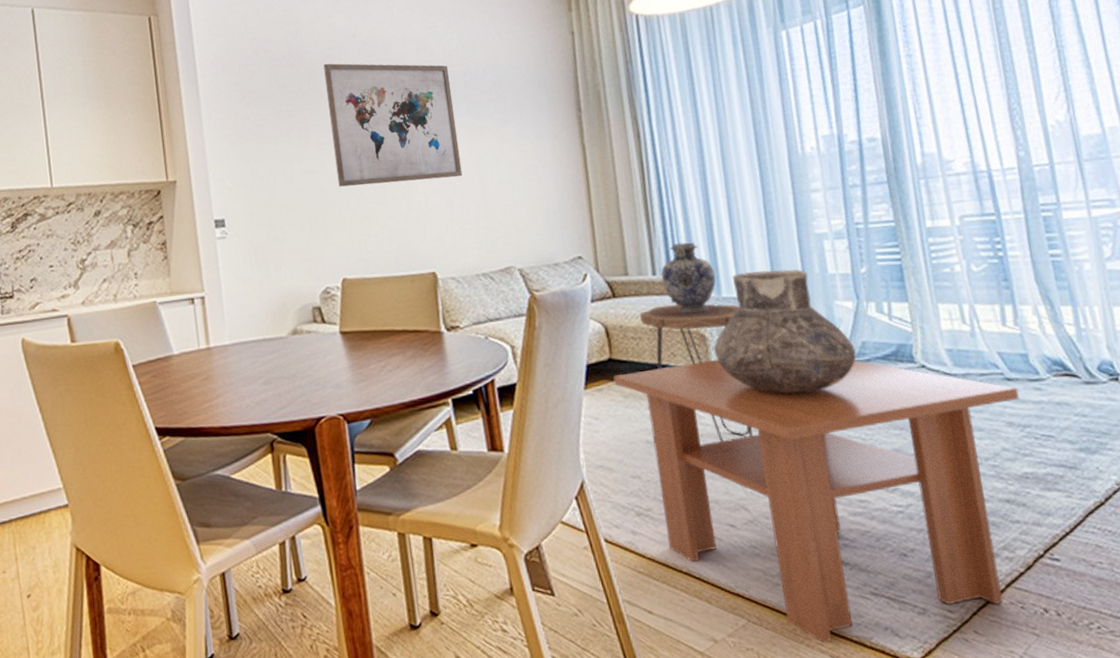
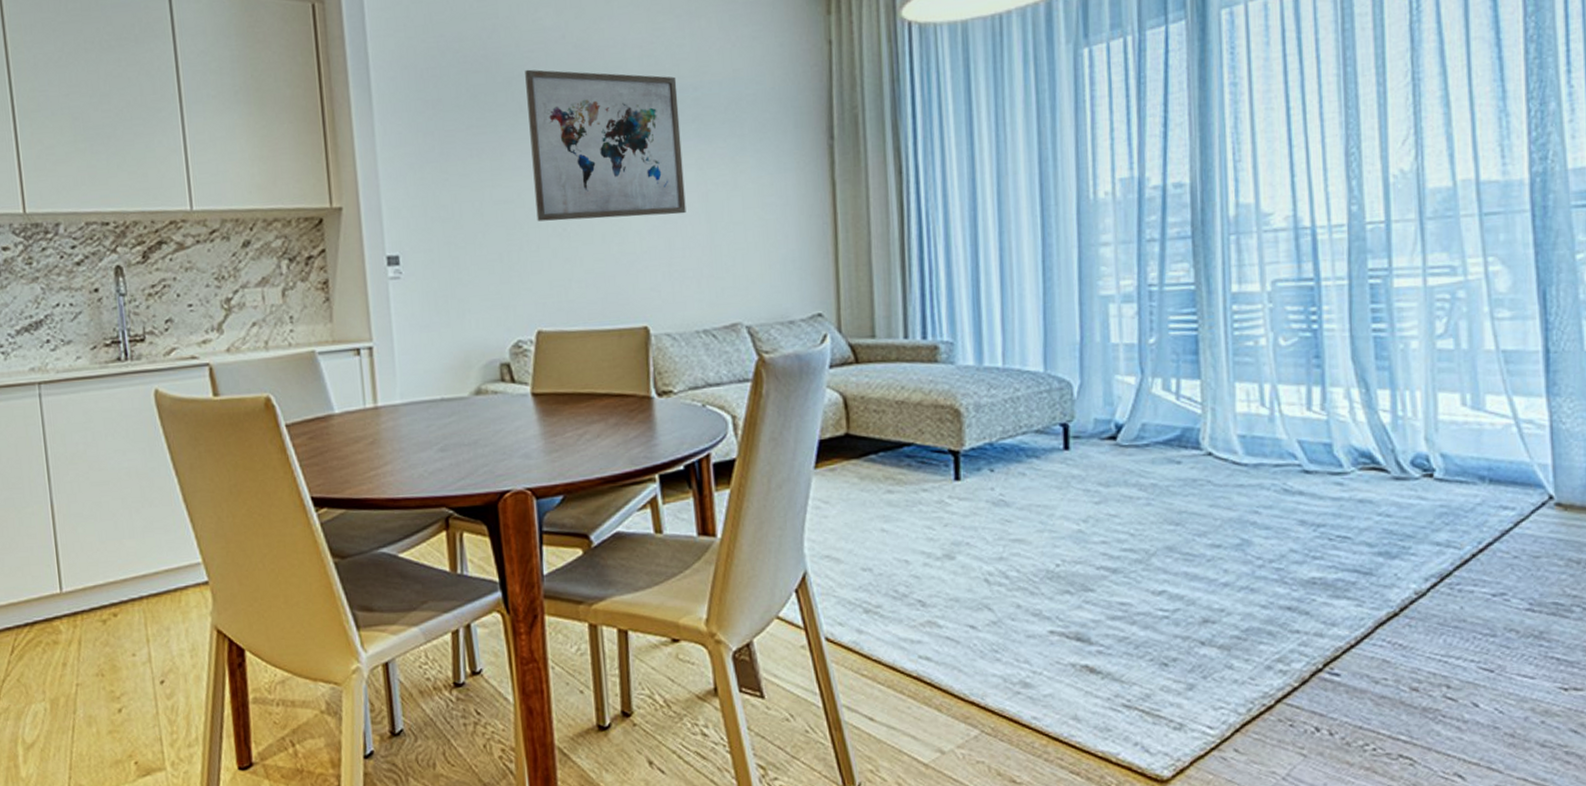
coffee table: present [613,359,1020,643] -> none [849,438,1317,758]
side table: present [640,303,753,442] -> none [886,373,1005,533]
decorative vase: present [661,242,716,314] -> none [914,301,978,385]
vase: present [714,269,856,393] -> none [969,336,1134,480]

